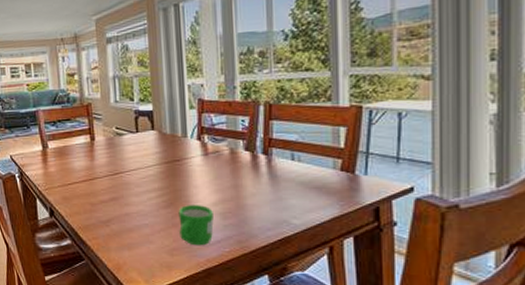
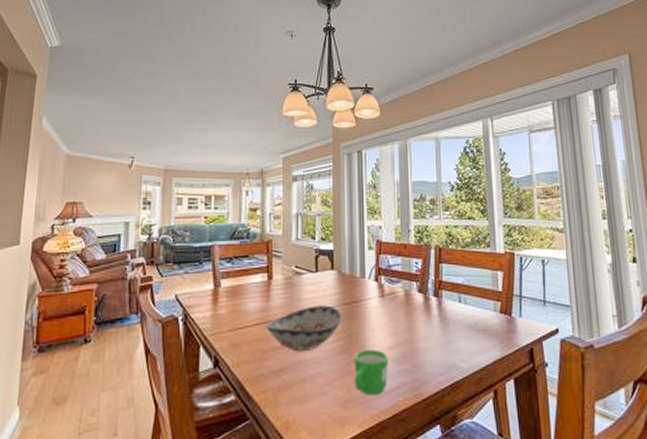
decorative bowl: none [92,163,166,206] -> present [266,305,343,352]

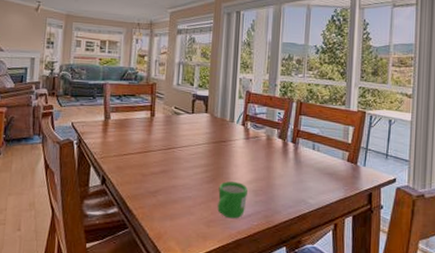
decorative bowl: present [266,305,343,352] -> none [146,141,212,179]

